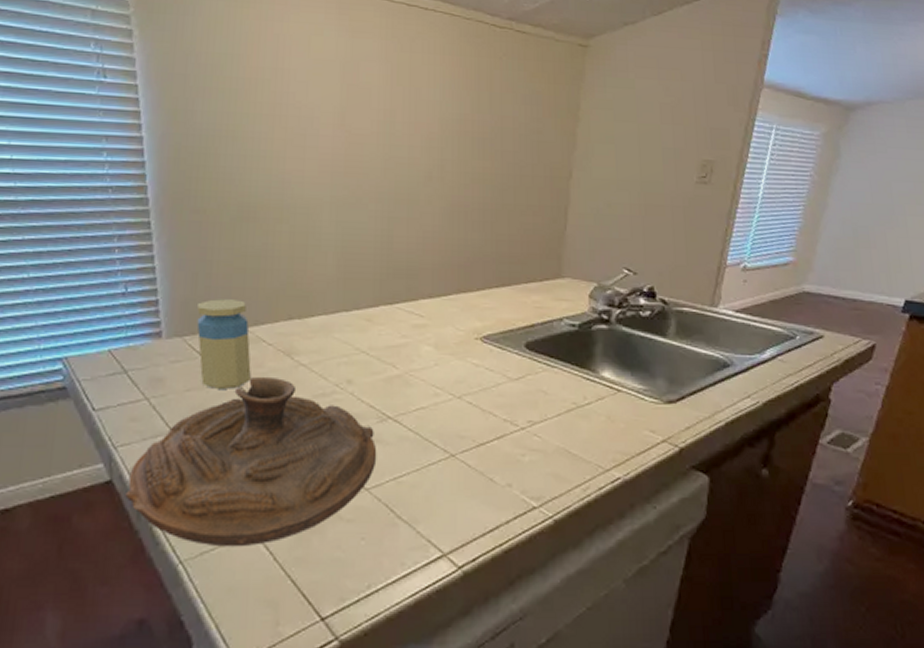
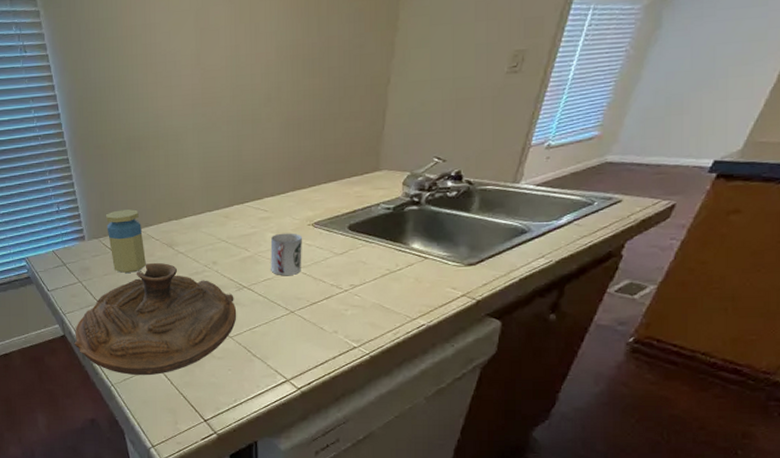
cup: none [426,347,467,405] -> present [270,233,302,276]

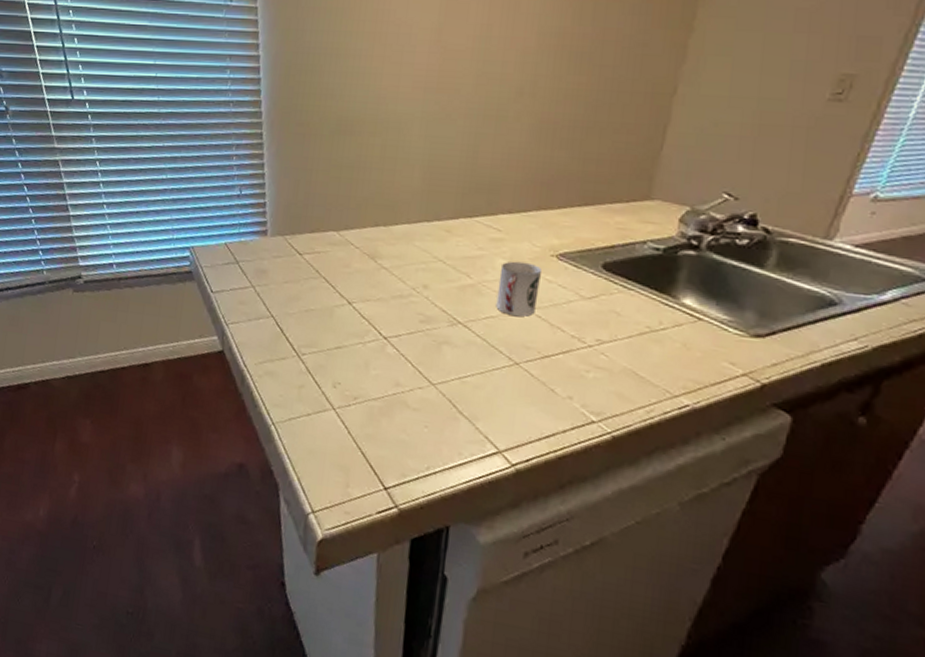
decorative bowl: present [74,262,237,376] -> none [233,275,446,419]
jar: present [106,209,146,274] -> none [296,204,340,285]

